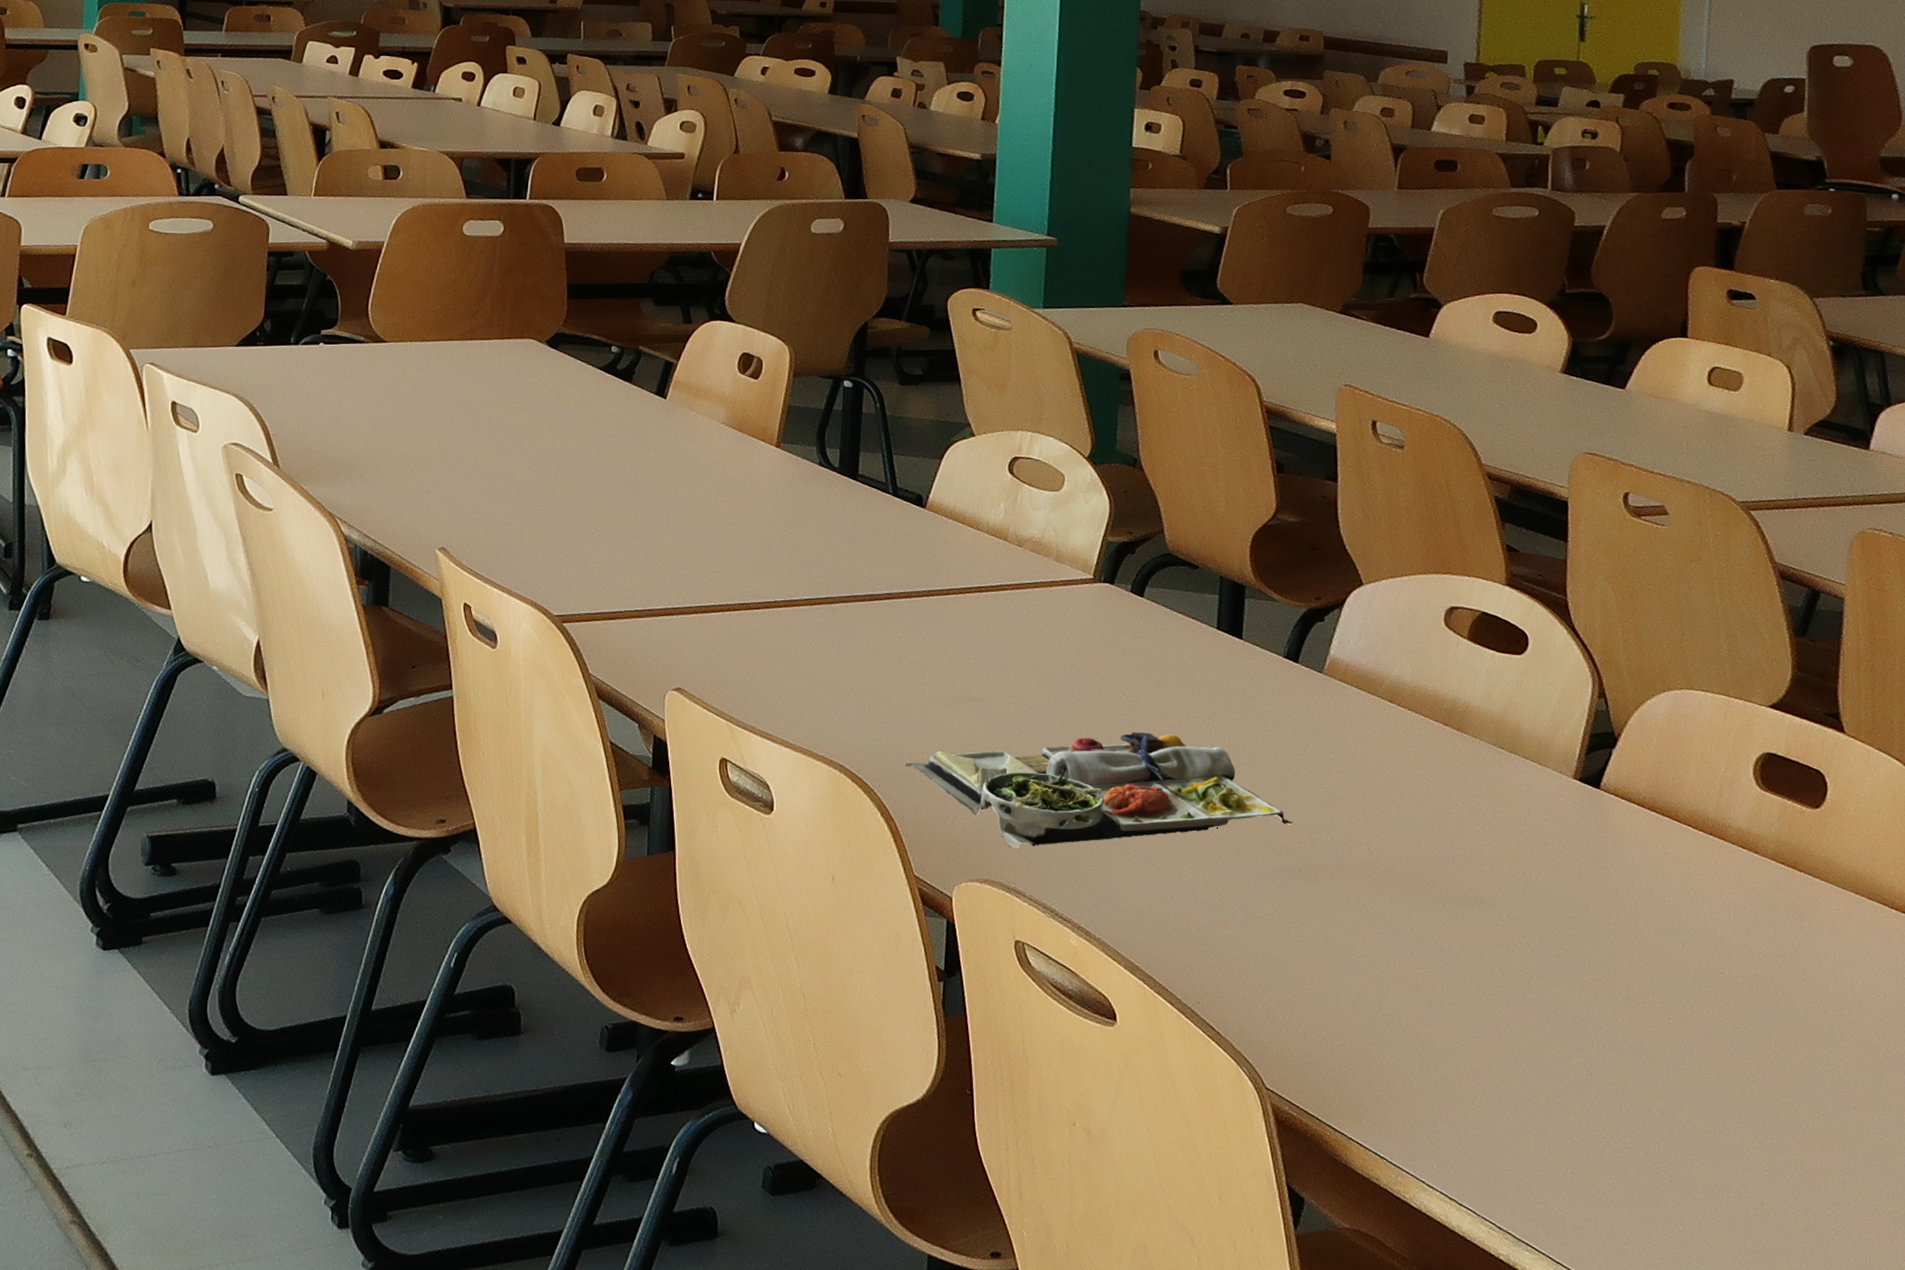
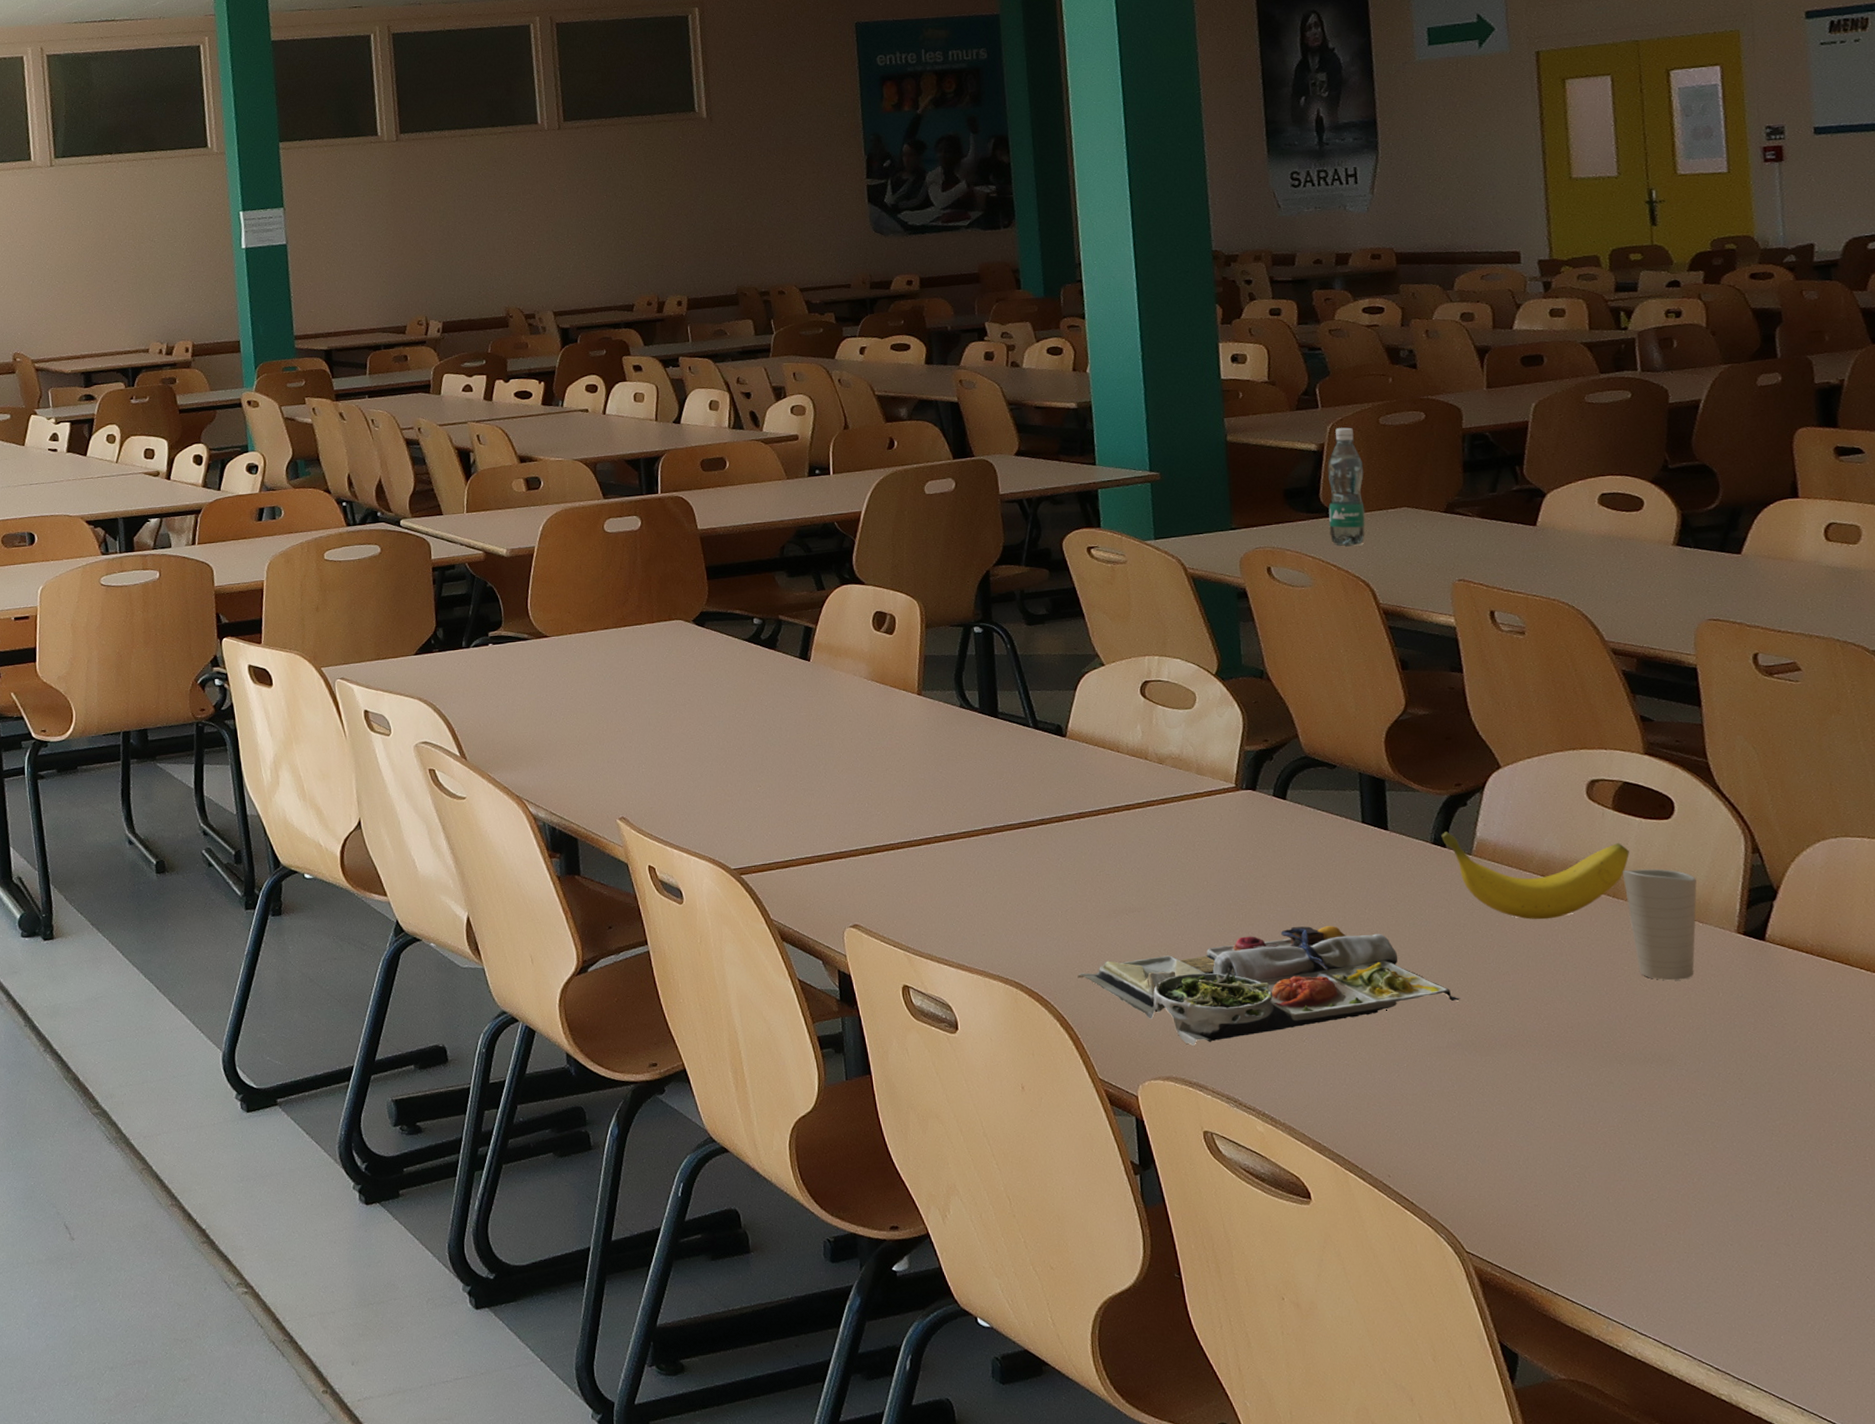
bottle: none [1222,212,1265,338] -> present [1327,427,1366,546]
banana: none [1294,646,1479,747] -> present [1441,832,1629,920]
cup: none [1470,703,1541,822] -> present [1623,868,1697,981]

